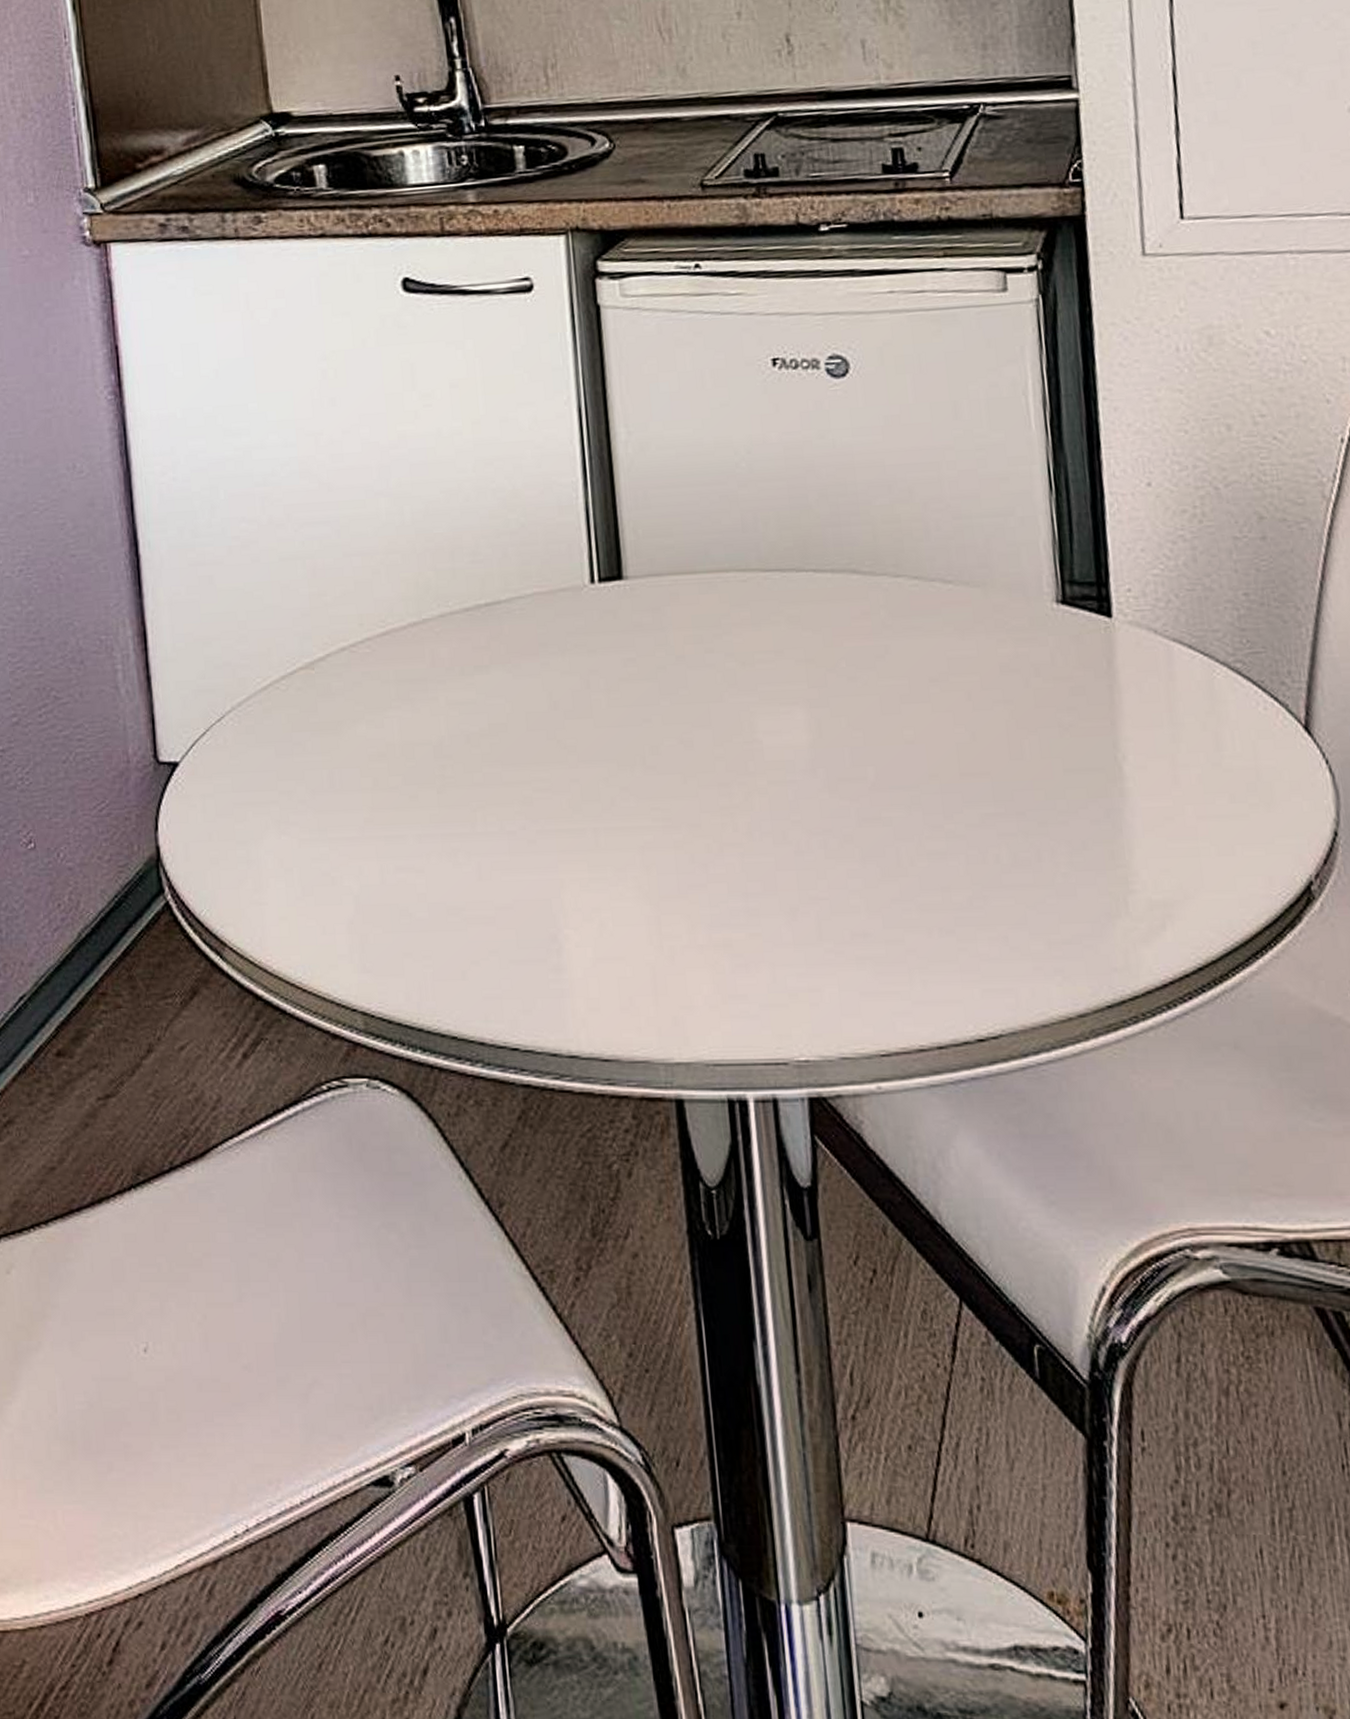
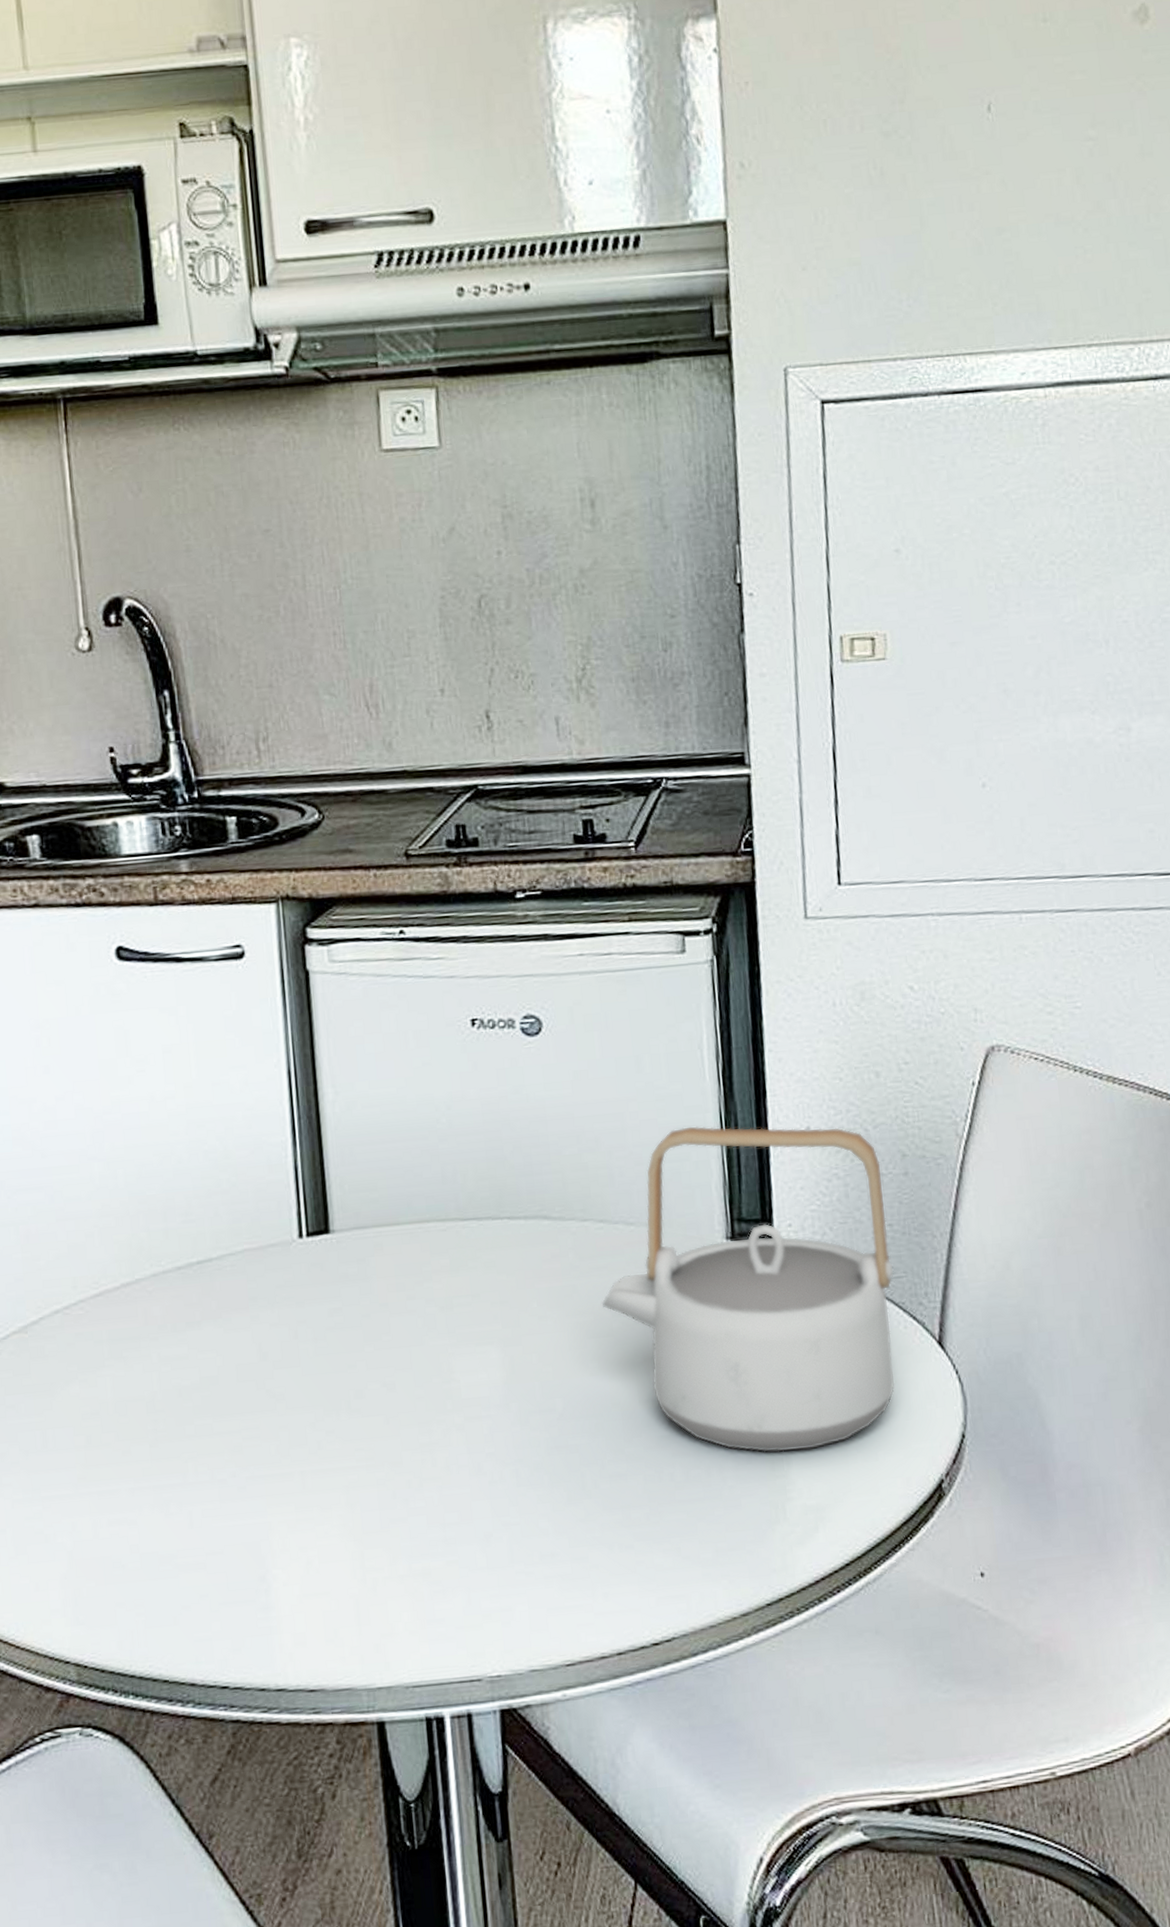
teapot: none [917,478,1254,839] -> present [601,1126,895,1452]

